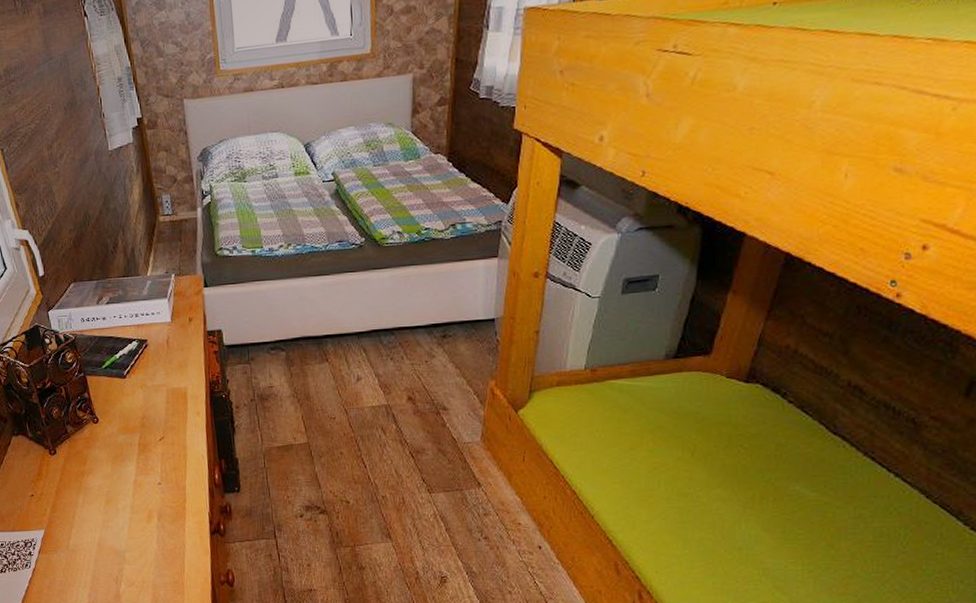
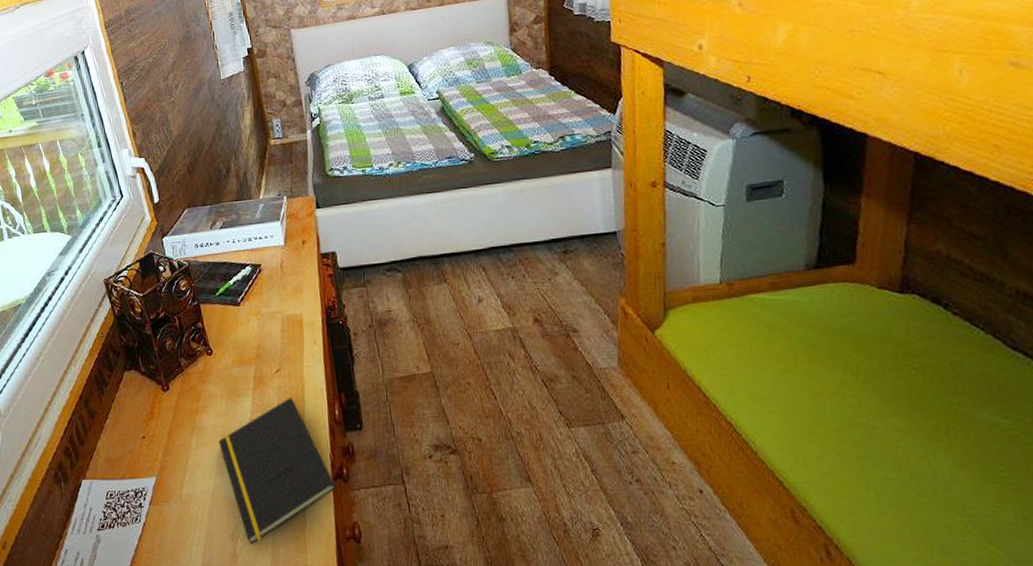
notepad: none [104,463,213,587] -> present [218,398,336,545]

